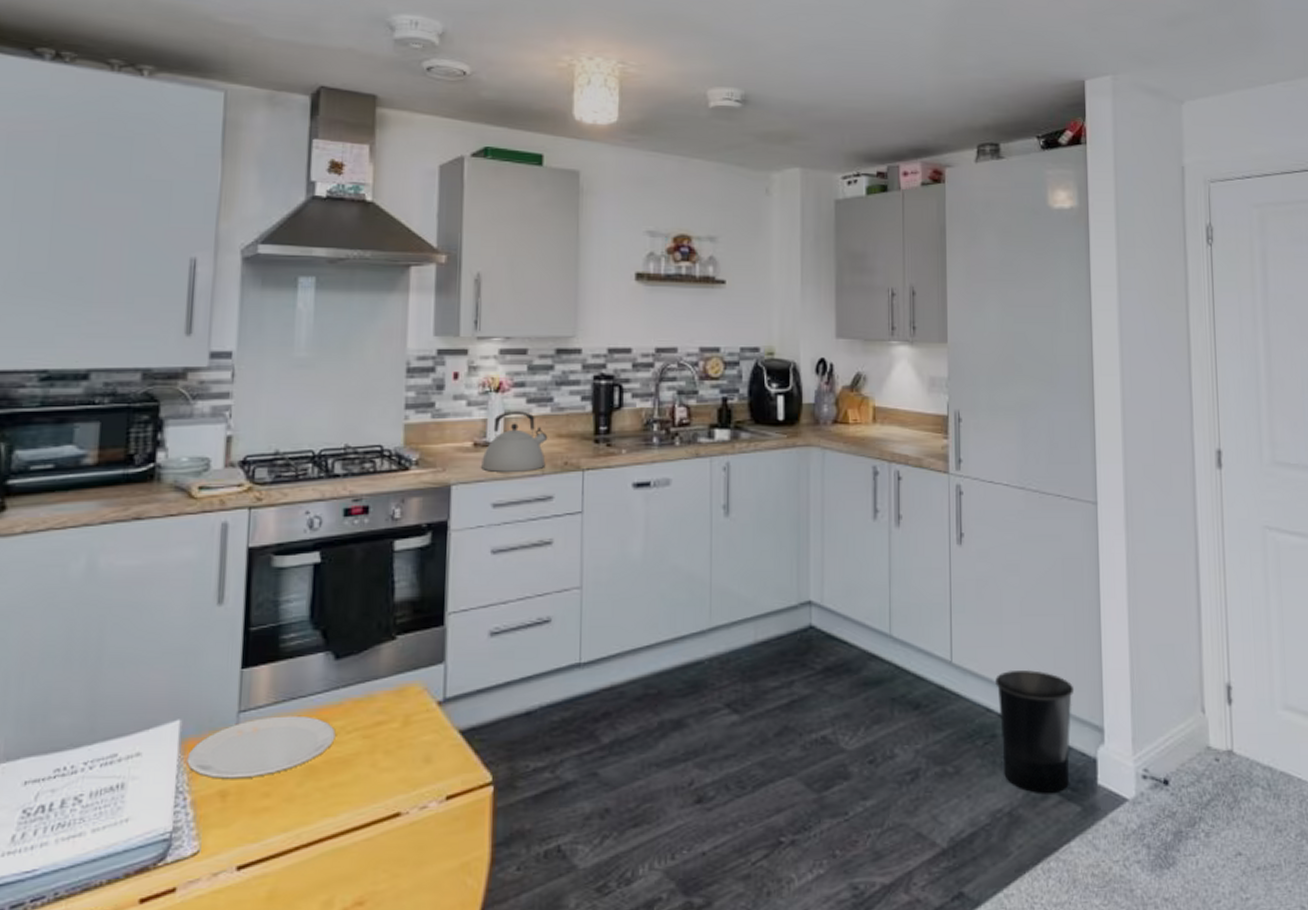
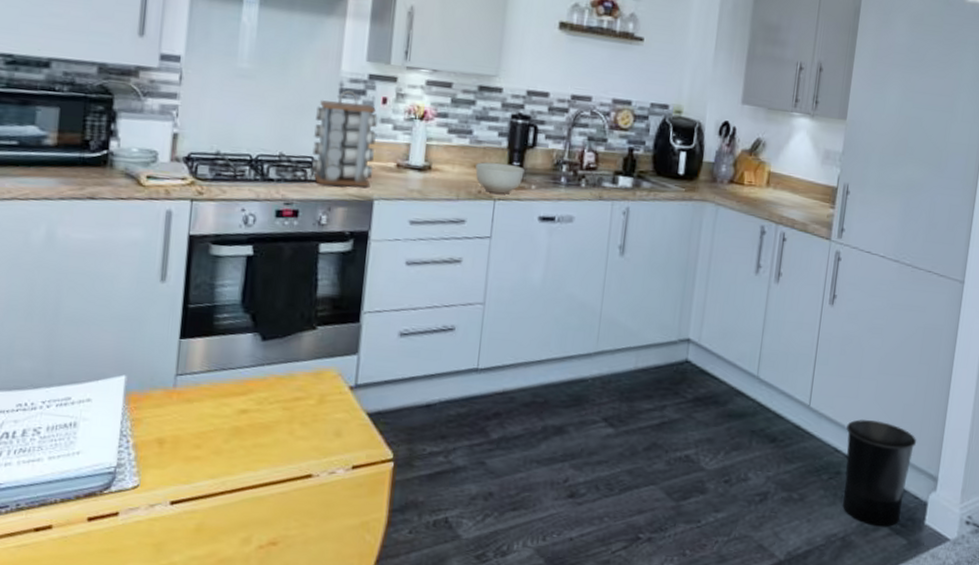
plate: present [187,715,336,780] -> none [130,382,260,432]
spice rack: none [380,368,450,475] -> present [311,90,378,187]
kettle: present [481,411,548,472] -> none [402,139,465,196]
bowl: none [560,429,613,463] -> present [475,162,525,194]

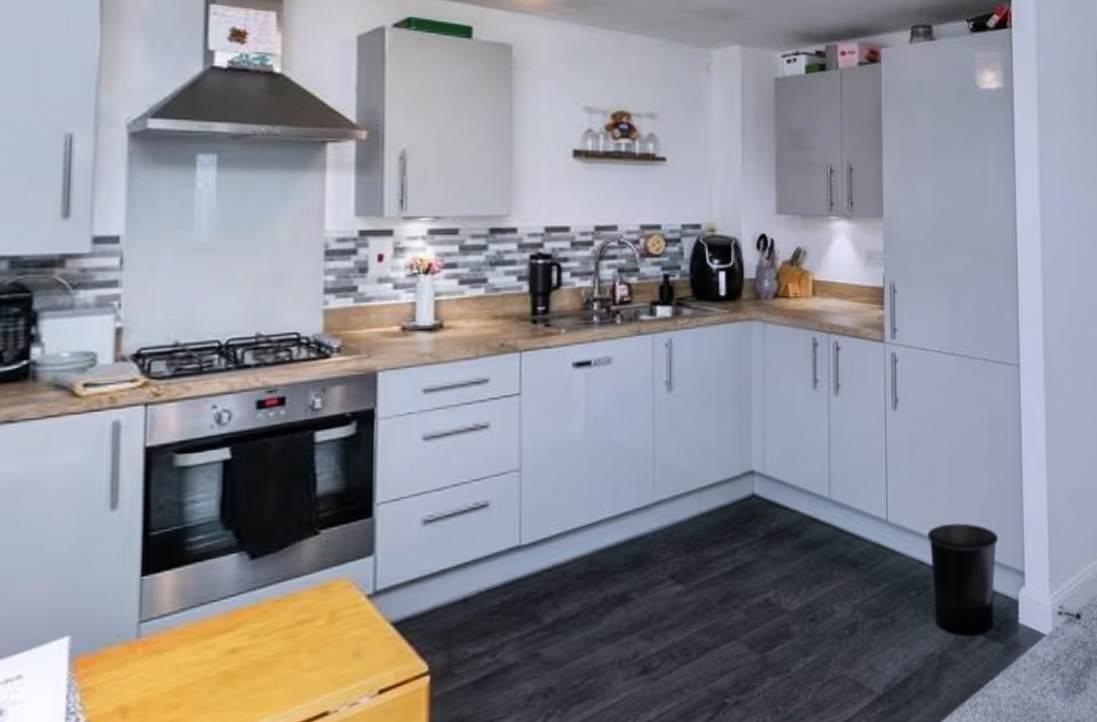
spice rack: present [311,90,378,187] -> none [297,251,374,363]
bowl: present [475,162,525,194] -> none [495,309,551,344]

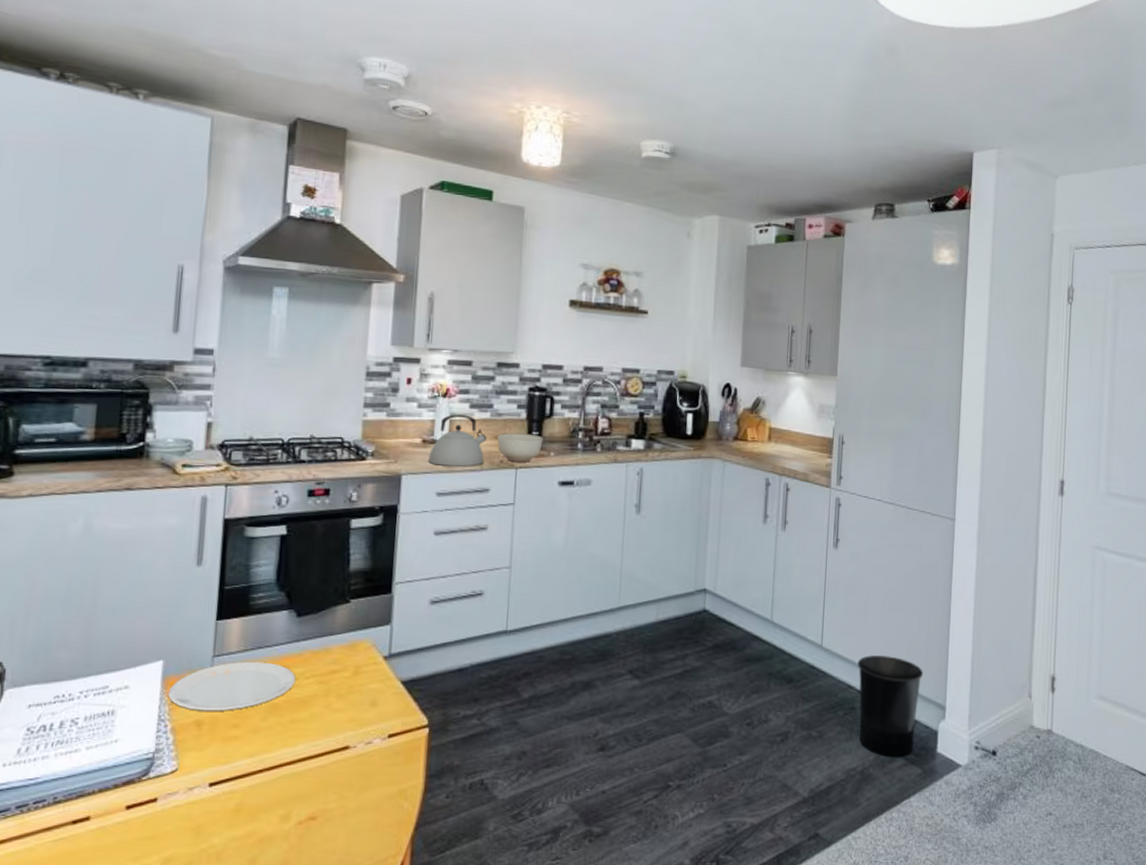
plate: none [79,620,253,696] -> present [168,661,296,713]
kettle: none [411,293,482,356] -> present [428,414,487,467]
bowl: none [495,309,551,344] -> present [497,433,543,462]

